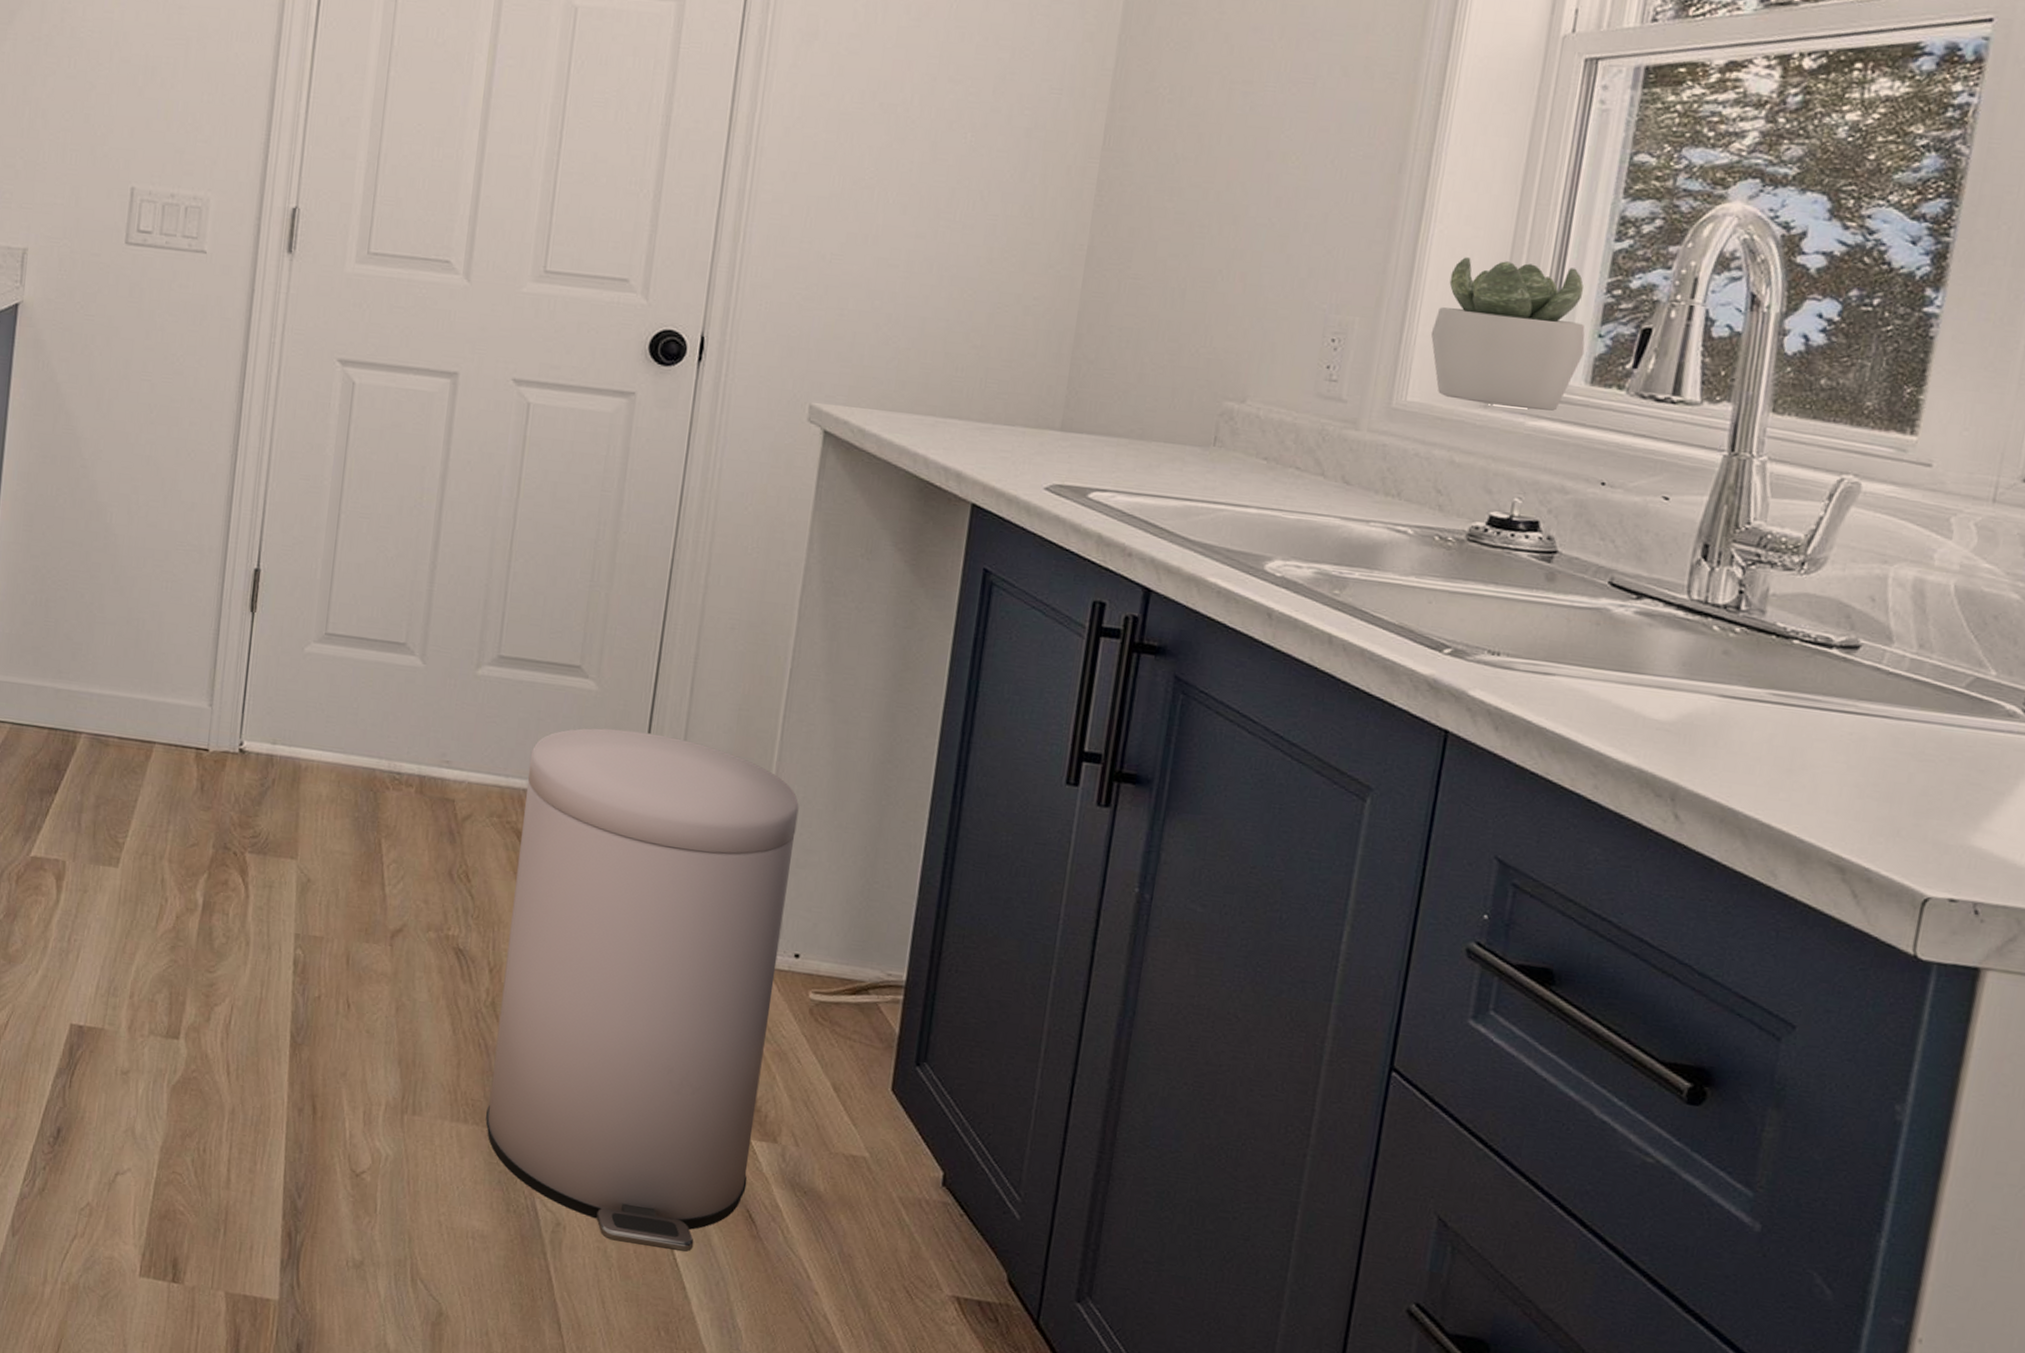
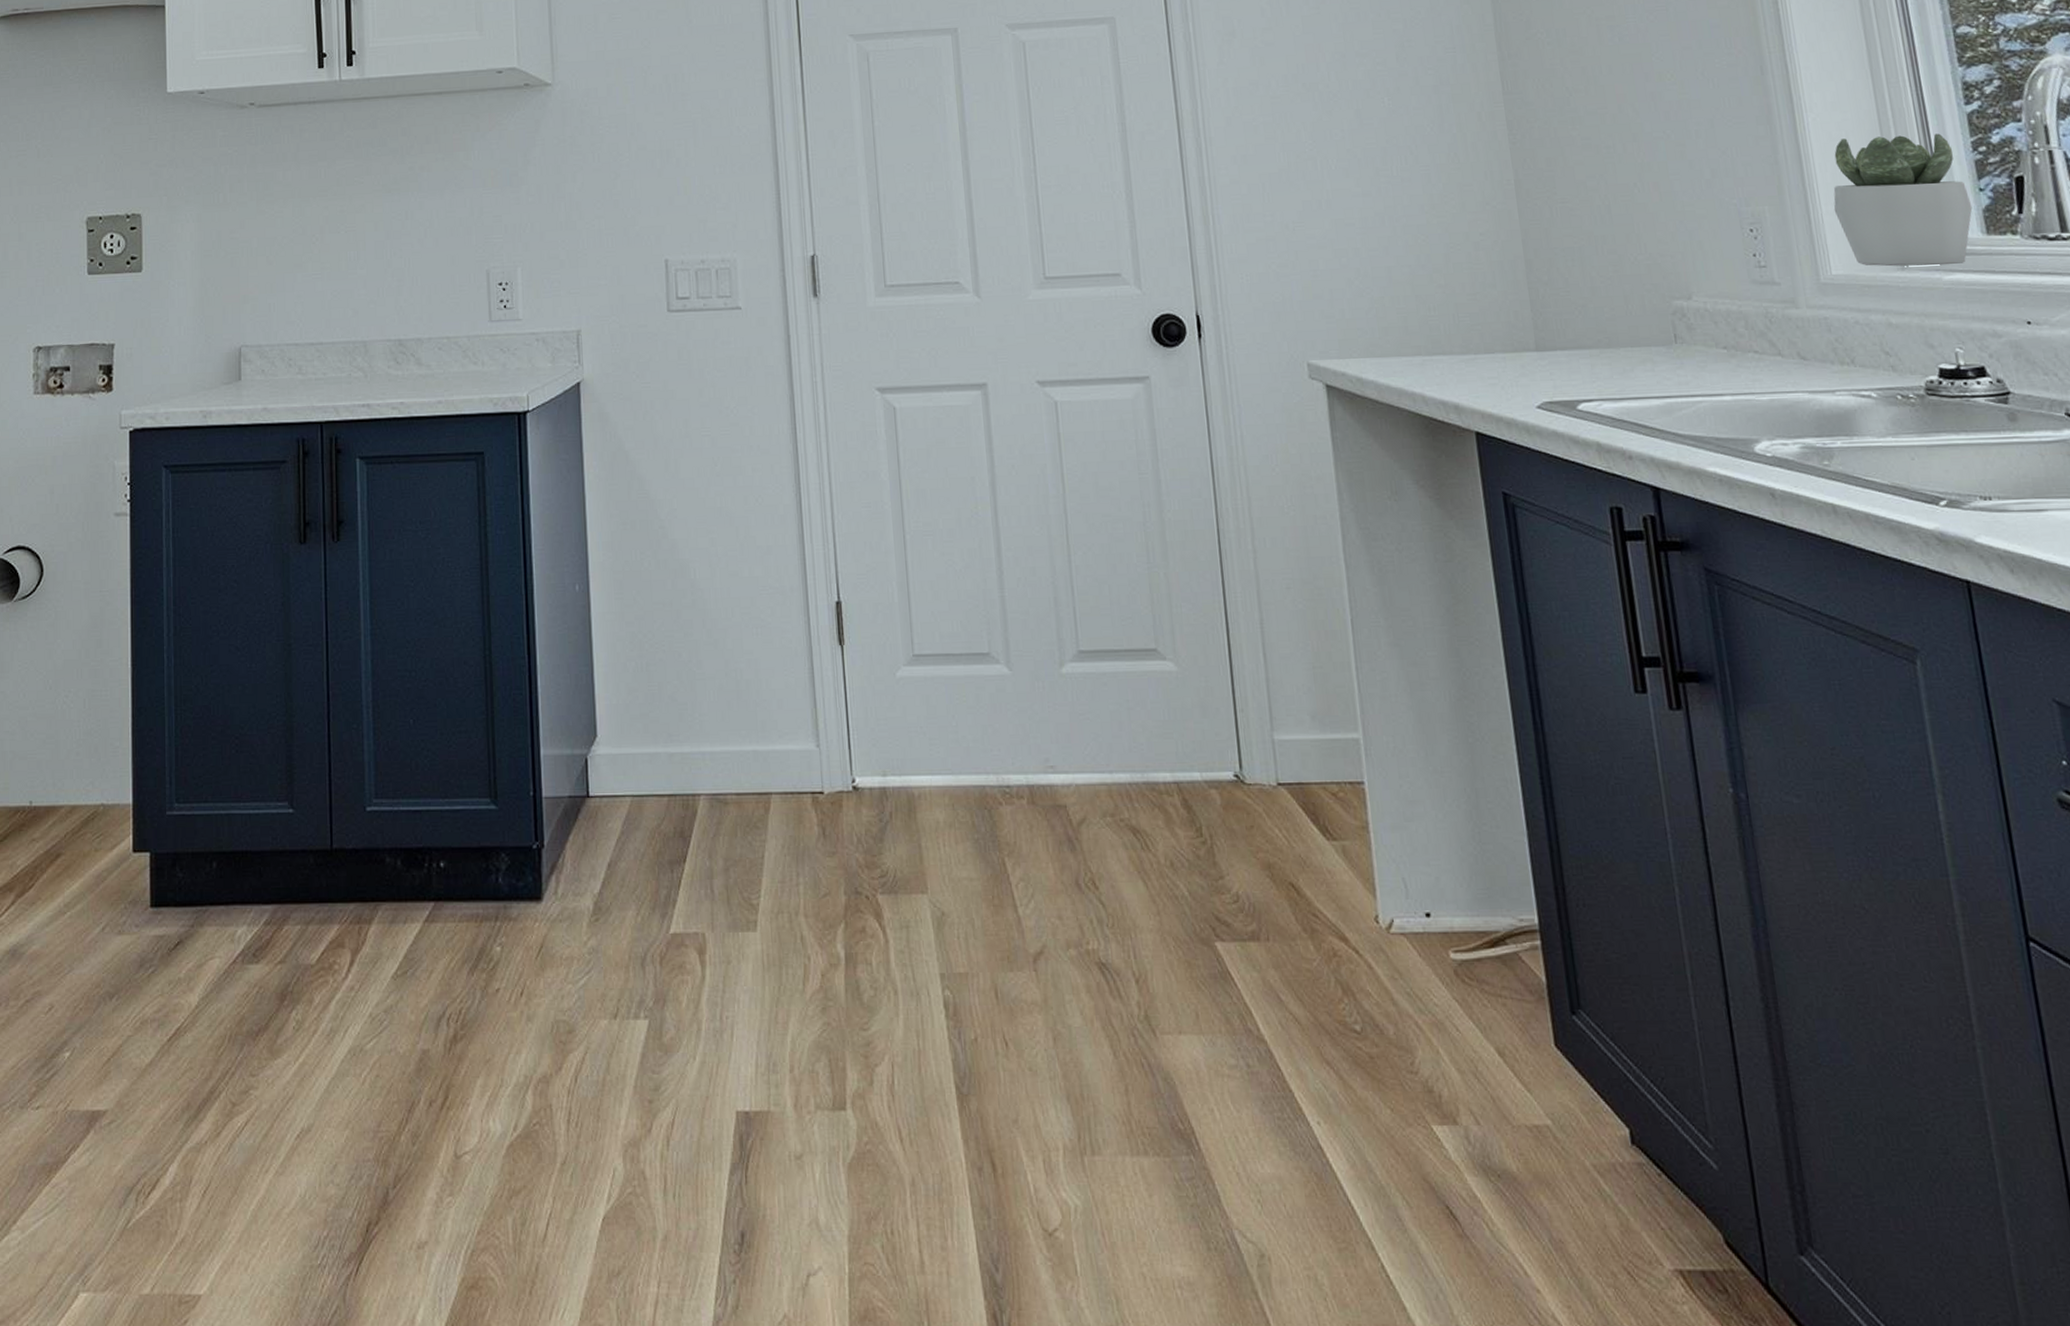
pedal bin: present [485,728,799,1252] -> none [1128,705,1440,1267]

